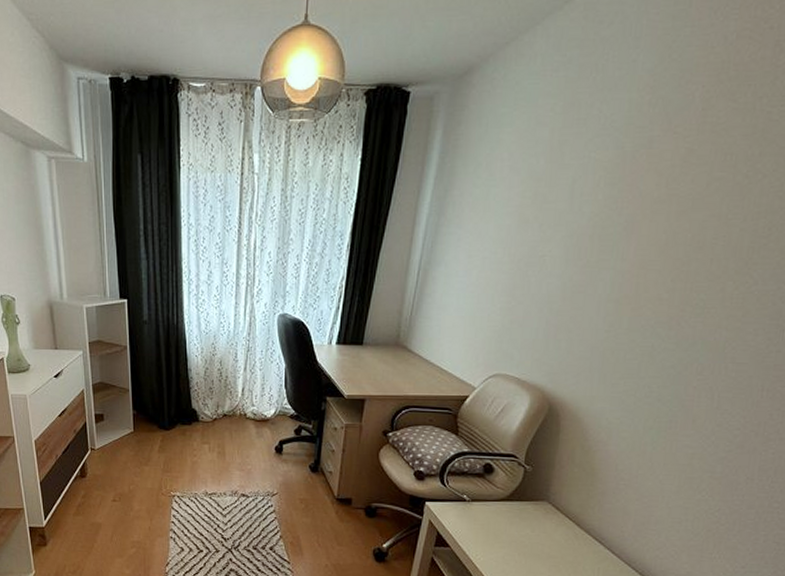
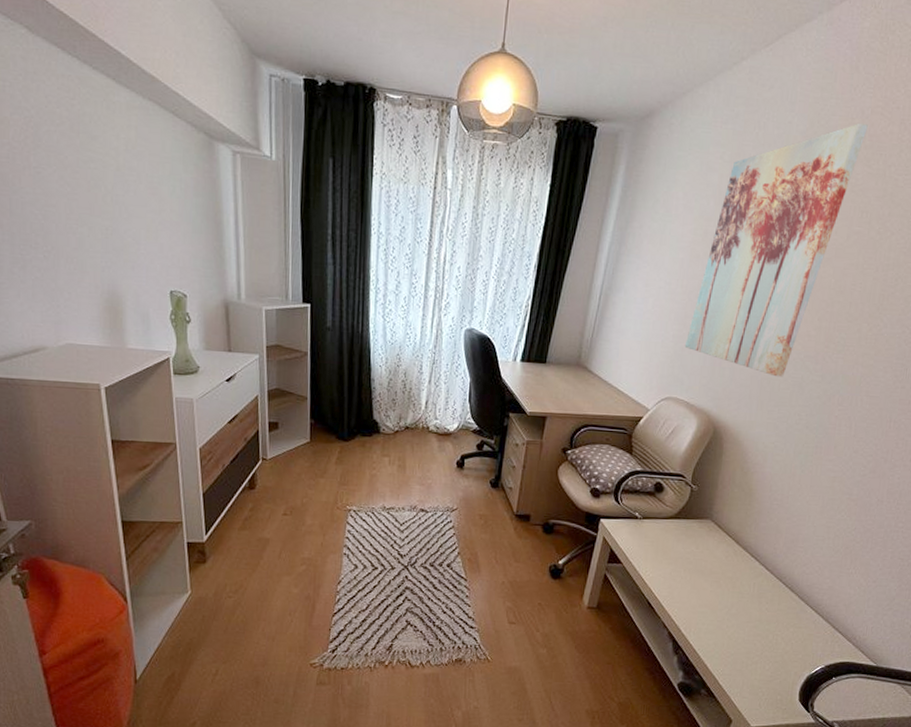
wall art: none [513,51,732,347] -> present [684,123,868,377]

